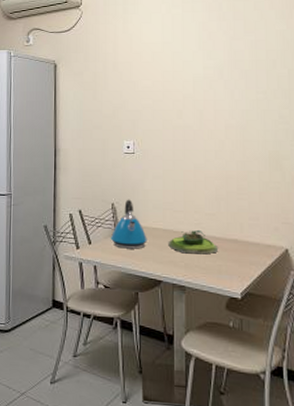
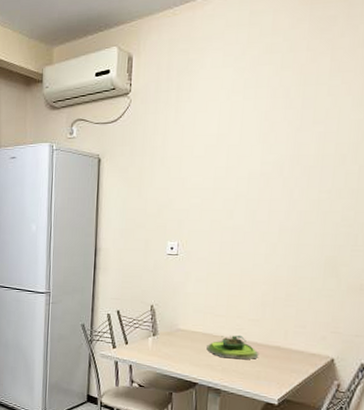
kettle: present [110,199,147,249] -> none [147,301,185,351]

